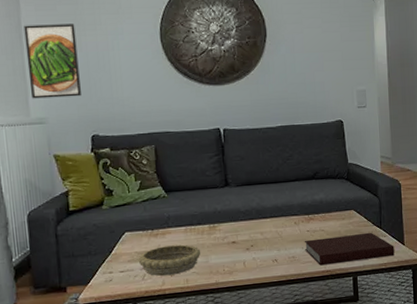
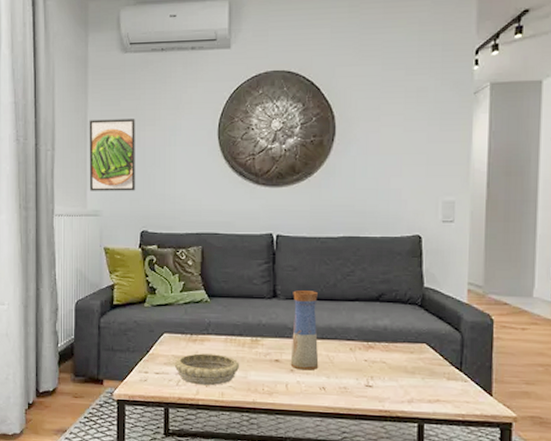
vase: none [242,176,270,248] -> present [290,290,319,371]
notebook: present [304,232,395,266] -> none [359,370,477,408]

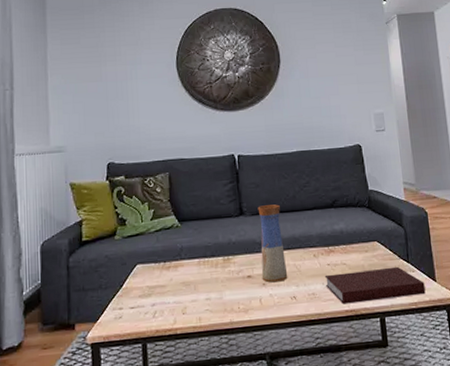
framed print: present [89,119,135,191] -> none [49,55,99,128]
decorative bowl: present [174,353,240,386] -> none [149,278,215,314]
notebook: none [359,370,477,408] -> present [324,266,426,304]

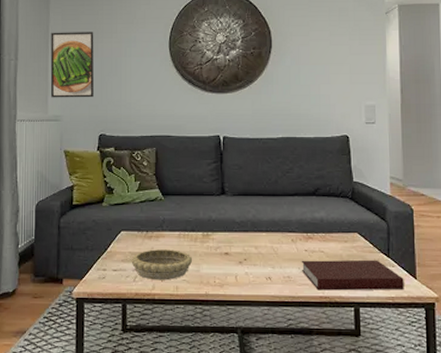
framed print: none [49,55,99,128] -> present [50,32,94,98]
decorative bowl: none [149,278,215,314] -> present [131,249,193,281]
vase: present [257,204,288,283] -> none [238,187,265,262]

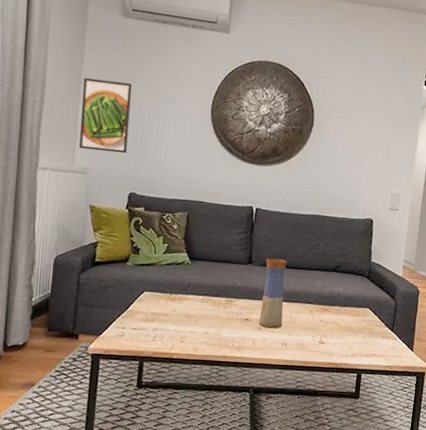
decorative bowl: present [131,249,193,281] -> none [152,311,214,341]
vase: none [238,187,265,262] -> present [258,258,287,329]
notebook: present [301,259,404,291] -> none [314,329,403,361]

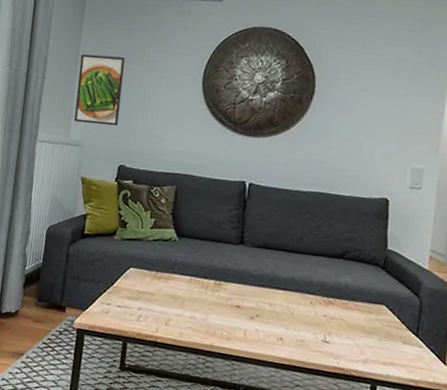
vase: present [258,258,287,329] -> none [250,239,284,320]

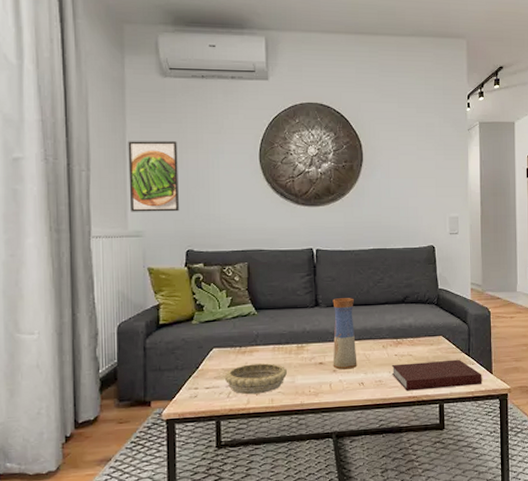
decorative bowl: none [137,290,202,325] -> present [224,363,288,395]
vase: none [250,239,284,320] -> present [332,298,357,370]
notebook: none [317,325,432,375] -> present [391,359,482,391]

